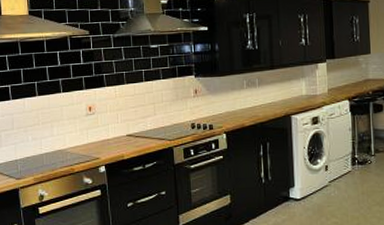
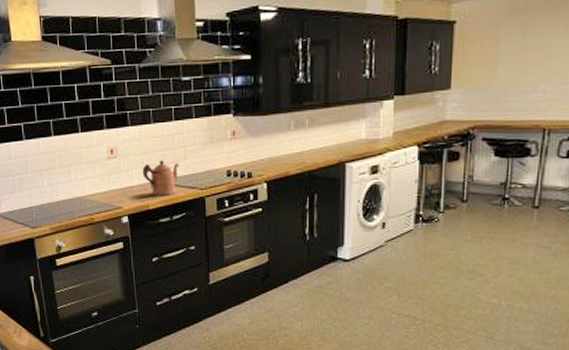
coffeepot: none [117,116,149,147] -> present [142,160,179,196]

